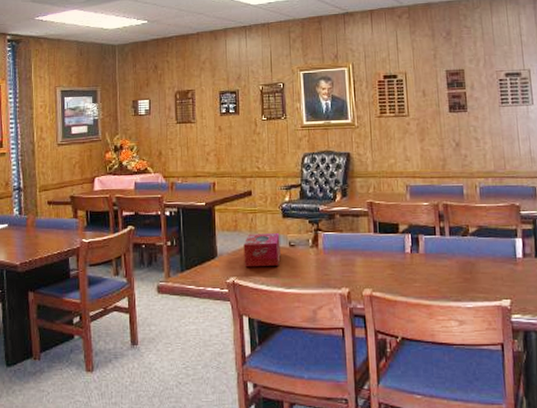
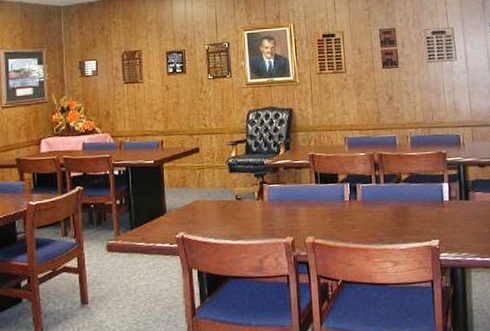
tissue box: present [243,233,281,267] -> none [192,188,228,222]

